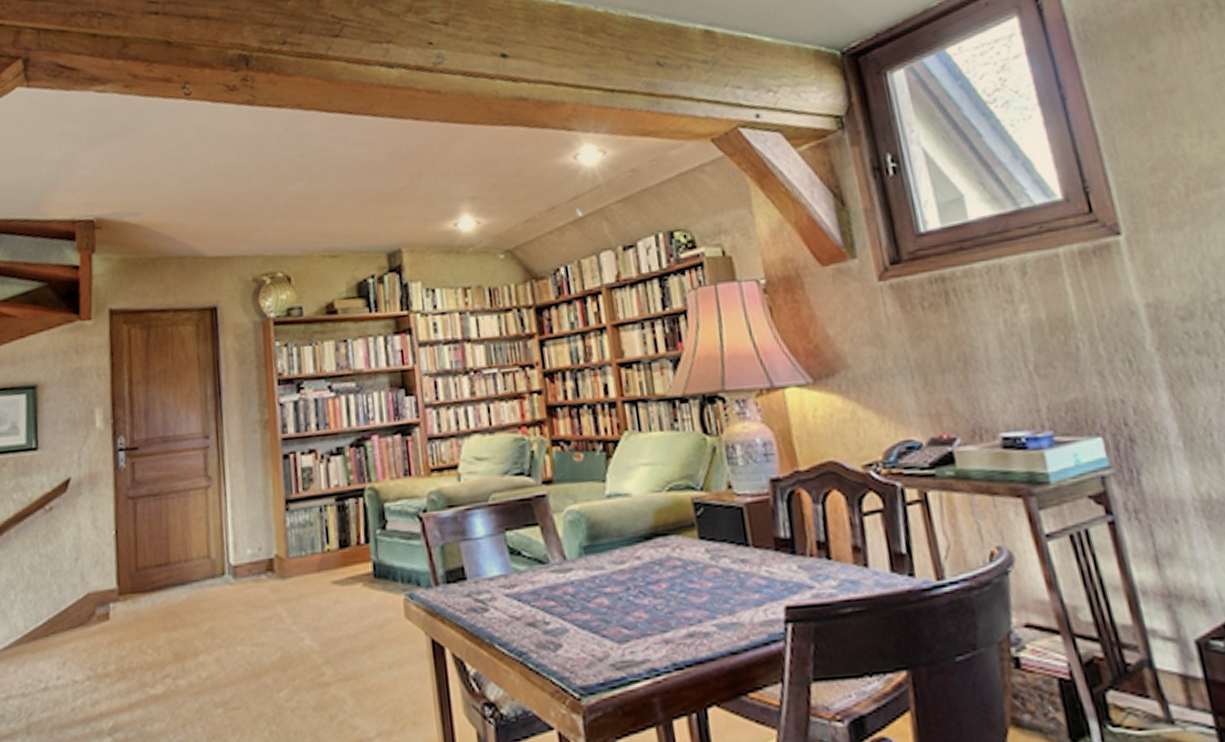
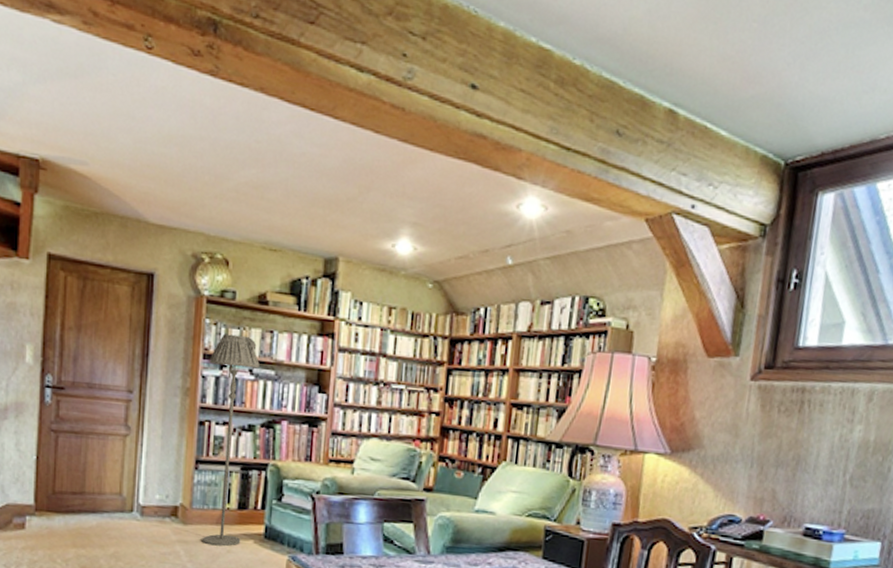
floor lamp: none [284,350,348,599] -> present [202,333,260,547]

